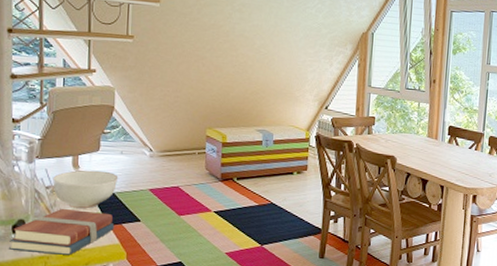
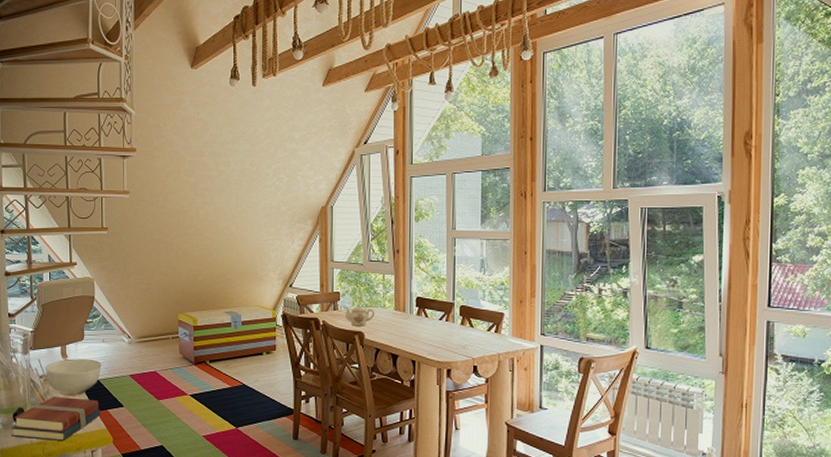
teapot: none [378,130,409,151] -> present [345,305,375,326]

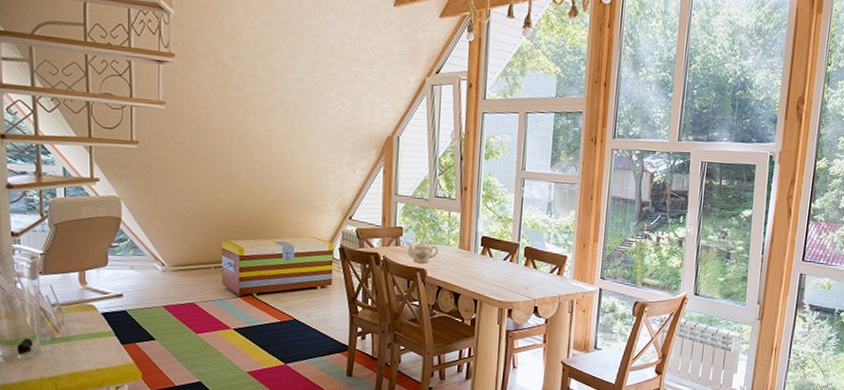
books: present [12,396,101,441] -> none [16,326,128,376]
bowl: present [45,358,102,396] -> none [59,286,130,327]

